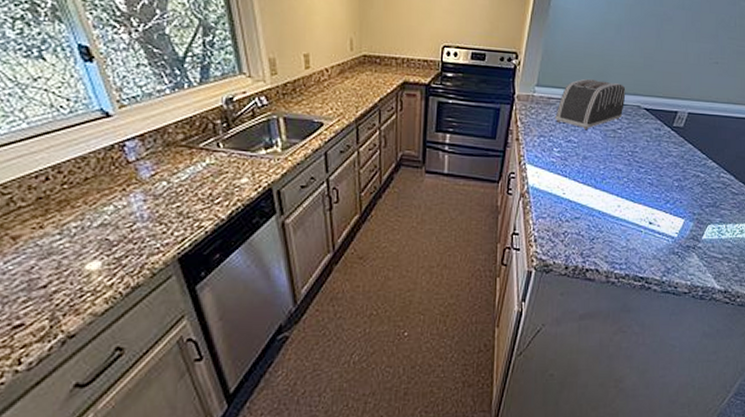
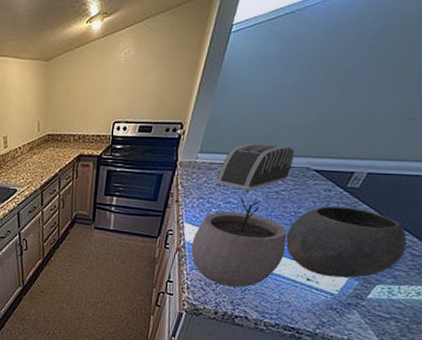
plant pot: none [536,135,627,236] -> present [191,196,287,288]
bowl: none [627,145,727,219] -> present [286,205,407,278]

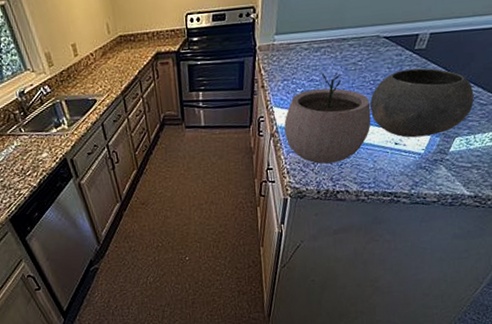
toaster: present [216,143,295,191] -> none [296,17,364,67]

